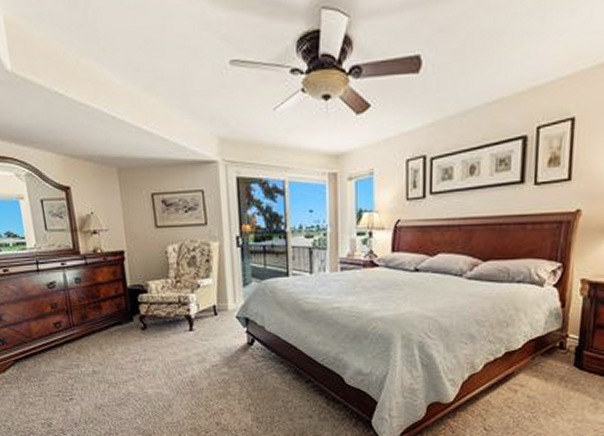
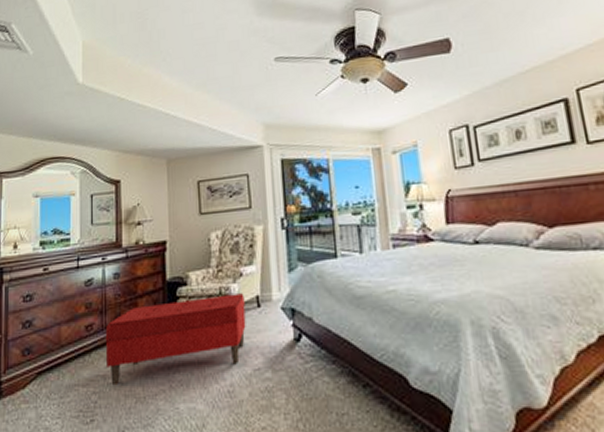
bench: none [73,303,204,373] -> present [105,293,246,386]

